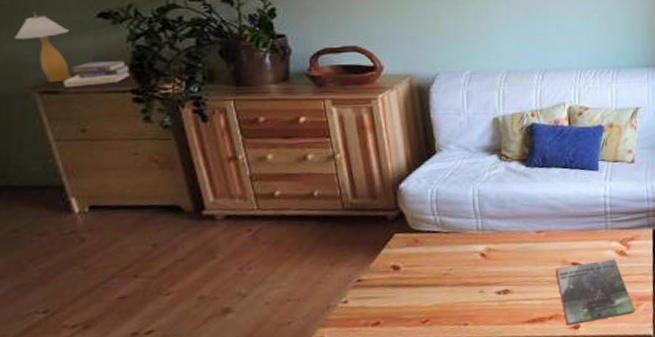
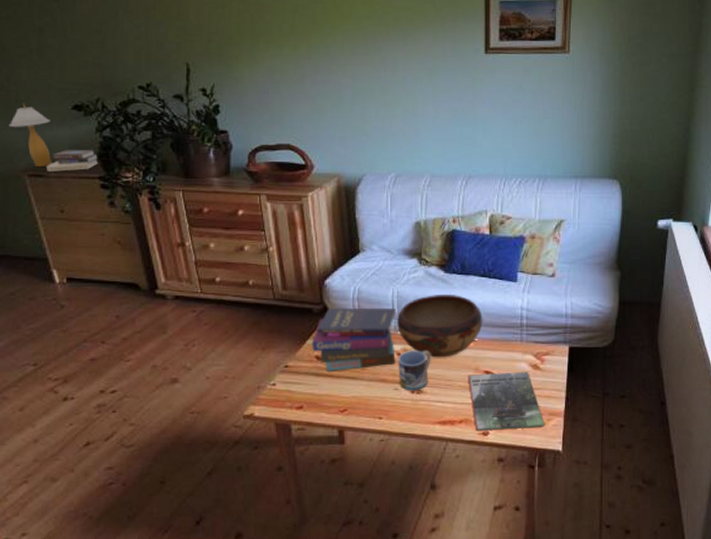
books: none [388,207,479,281] -> present [312,307,396,371]
decorative bowl: none [479,188,567,255] -> present [397,295,483,358]
mug: none [482,248,517,292] -> present [398,351,431,391]

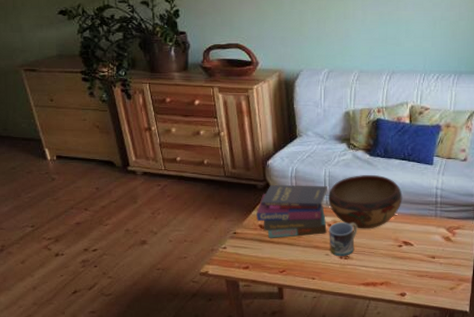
table lamp: present [8,102,52,168] -> none [8,8,43,63]
books: present [45,150,98,172] -> none [38,48,80,67]
magazine: present [468,372,545,431] -> none [388,243,455,293]

